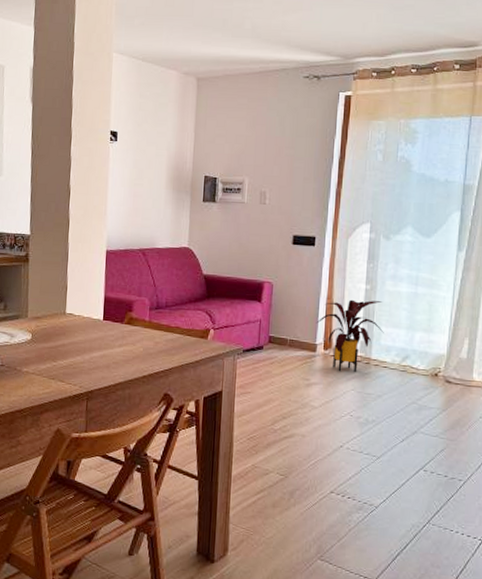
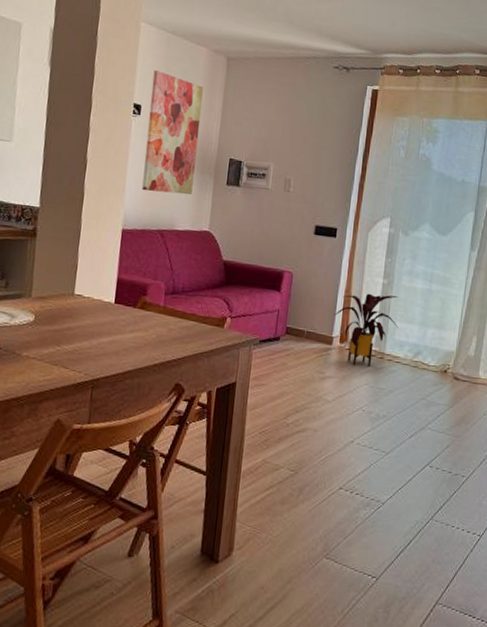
wall art: none [122,97,176,214] -> present [142,70,203,195]

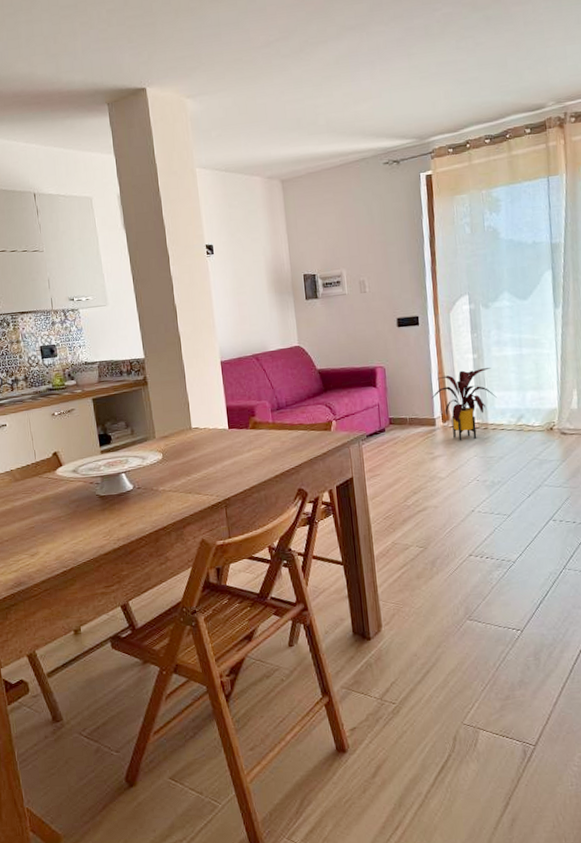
wall art: present [142,70,203,195] -> none [217,209,276,323]

